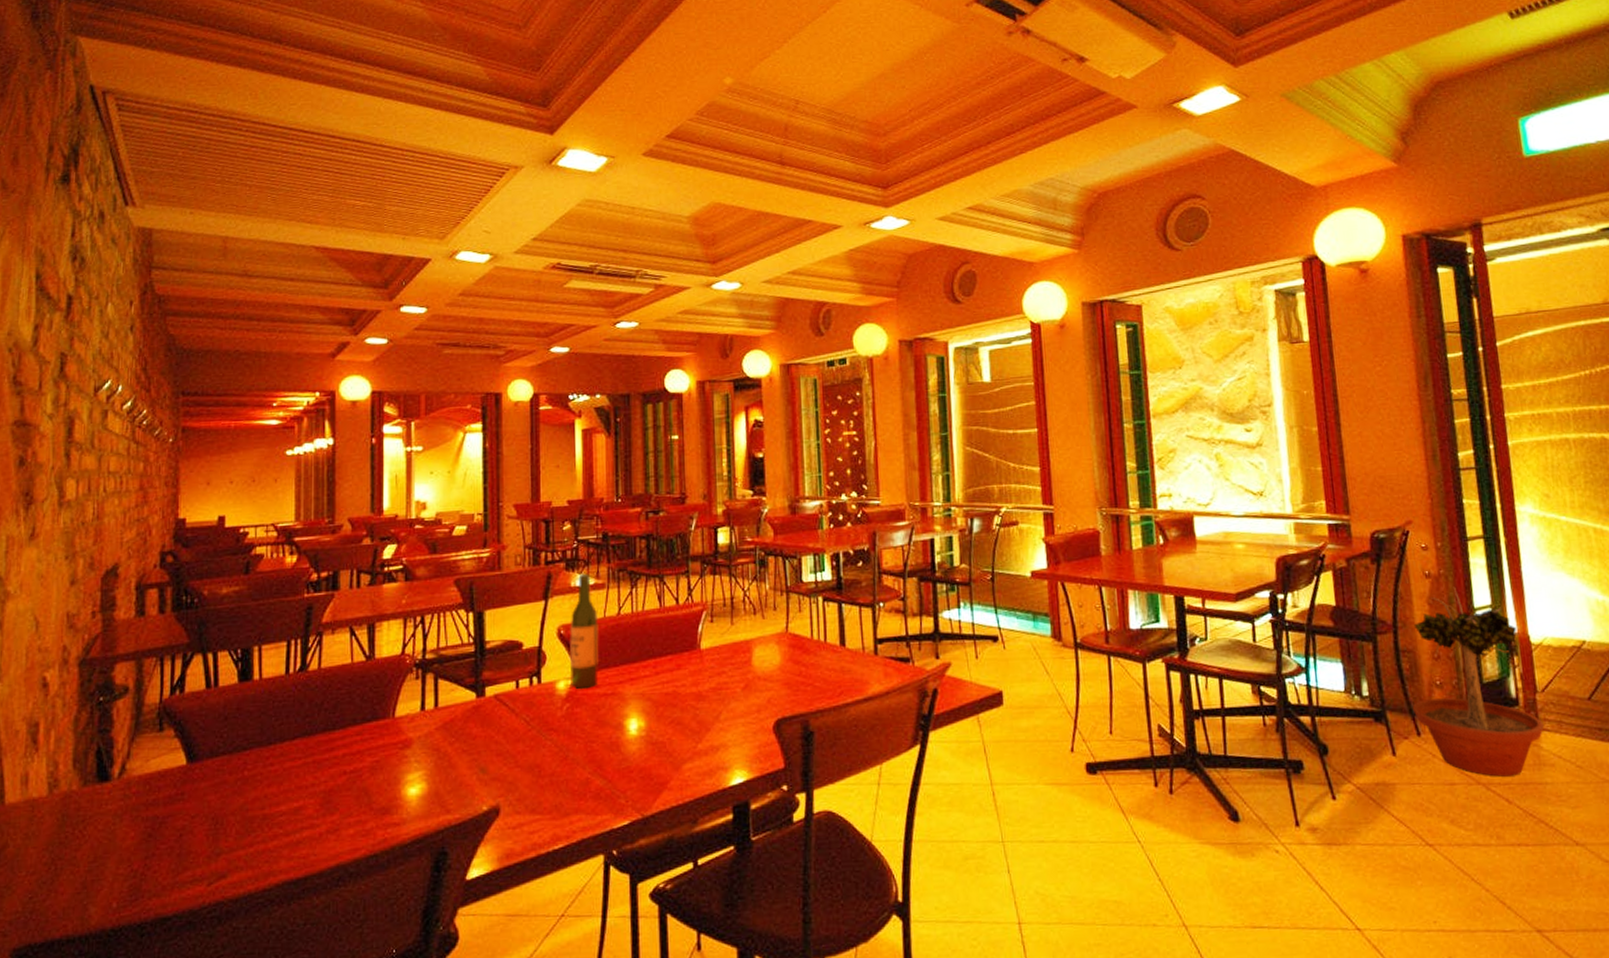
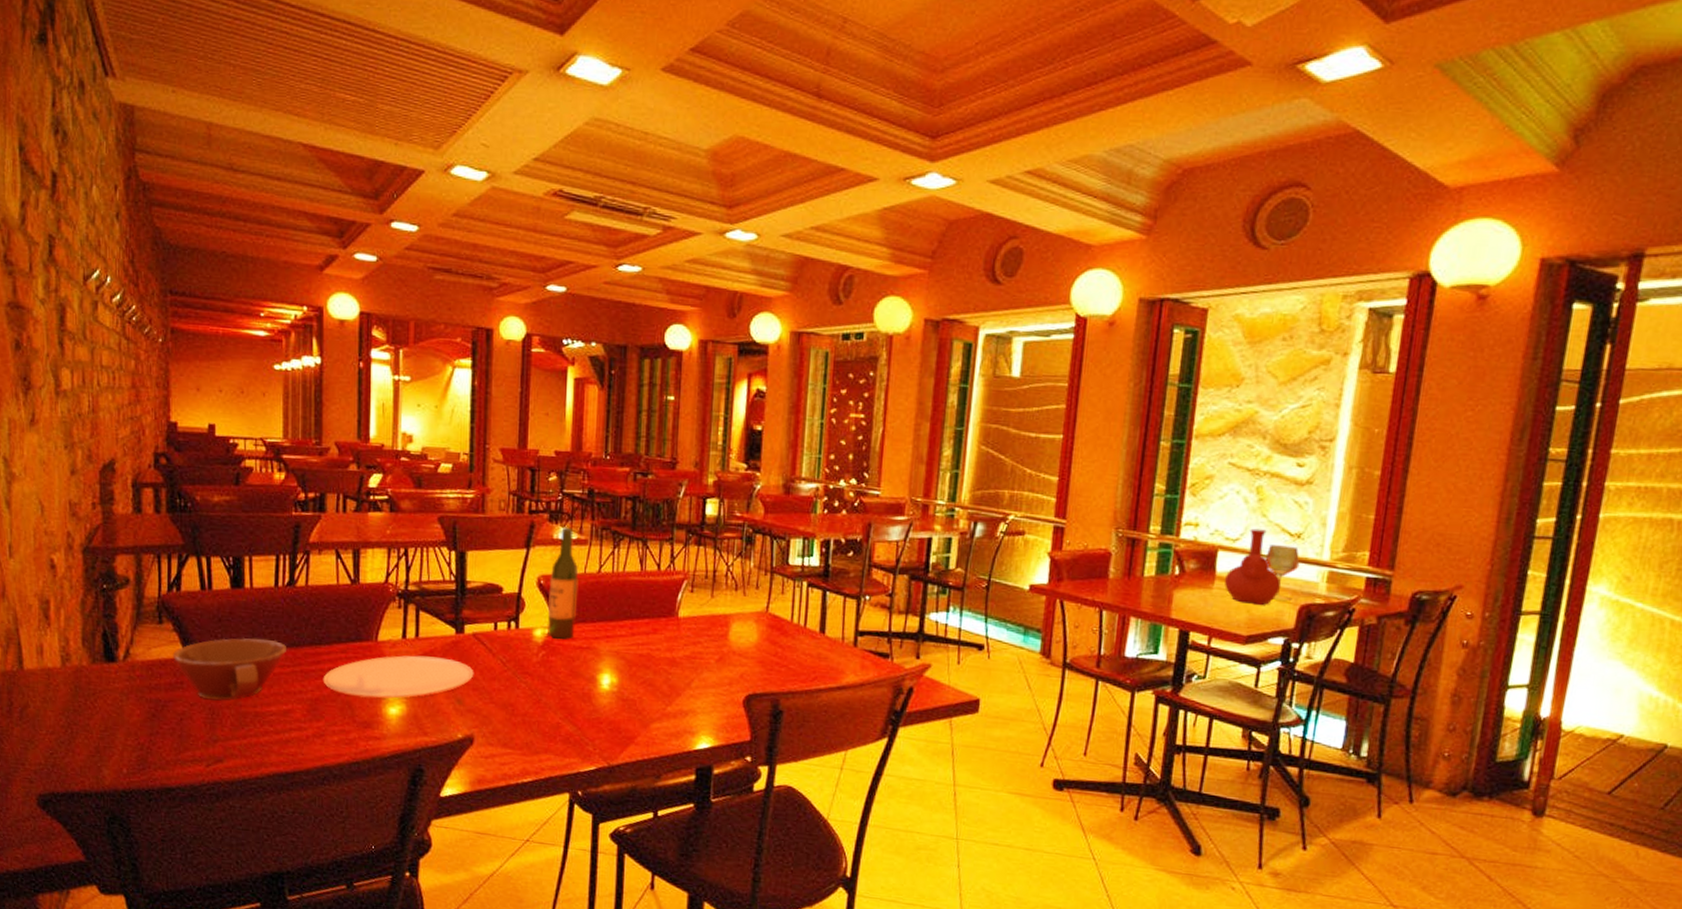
cup: none [173,731,299,807] -> present [172,638,287,700]
plate: none [337,725,497,782] -> present [323,655,474,699]
vase: none [1204,492,1256,563] -> present [1224,528,1282,606]
wine glass: none [1236,504,1268,557] -> present [1265,545,1300,602]
potted tree: present [1412,587,1545,777] -> none [1410,660,1553,856]

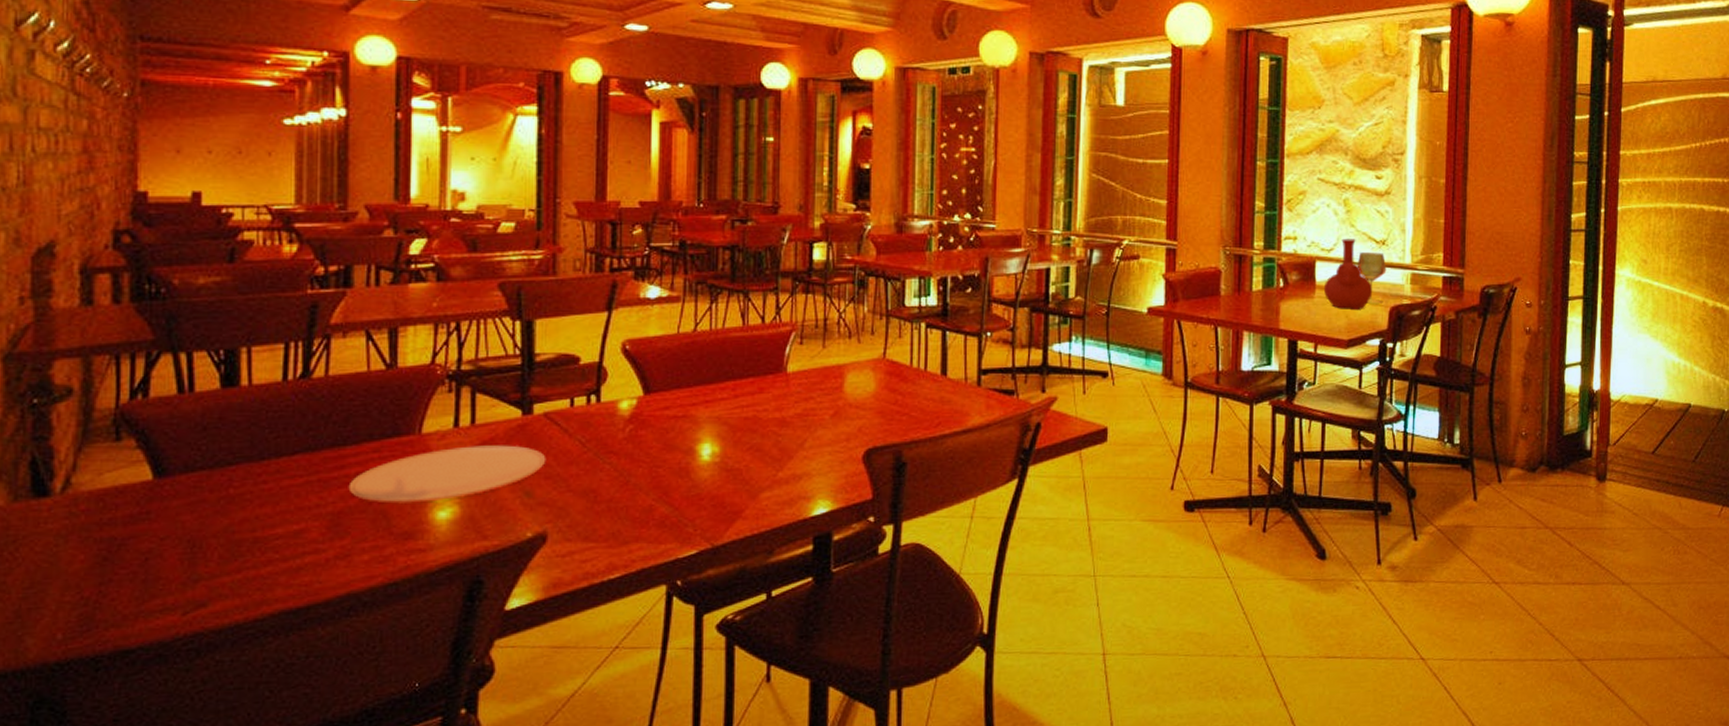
cup: present [172,638,287,700] -> none [134,445,300,528]
wine bottle: present [546,527,579,640] -> none [634,284,671,411]

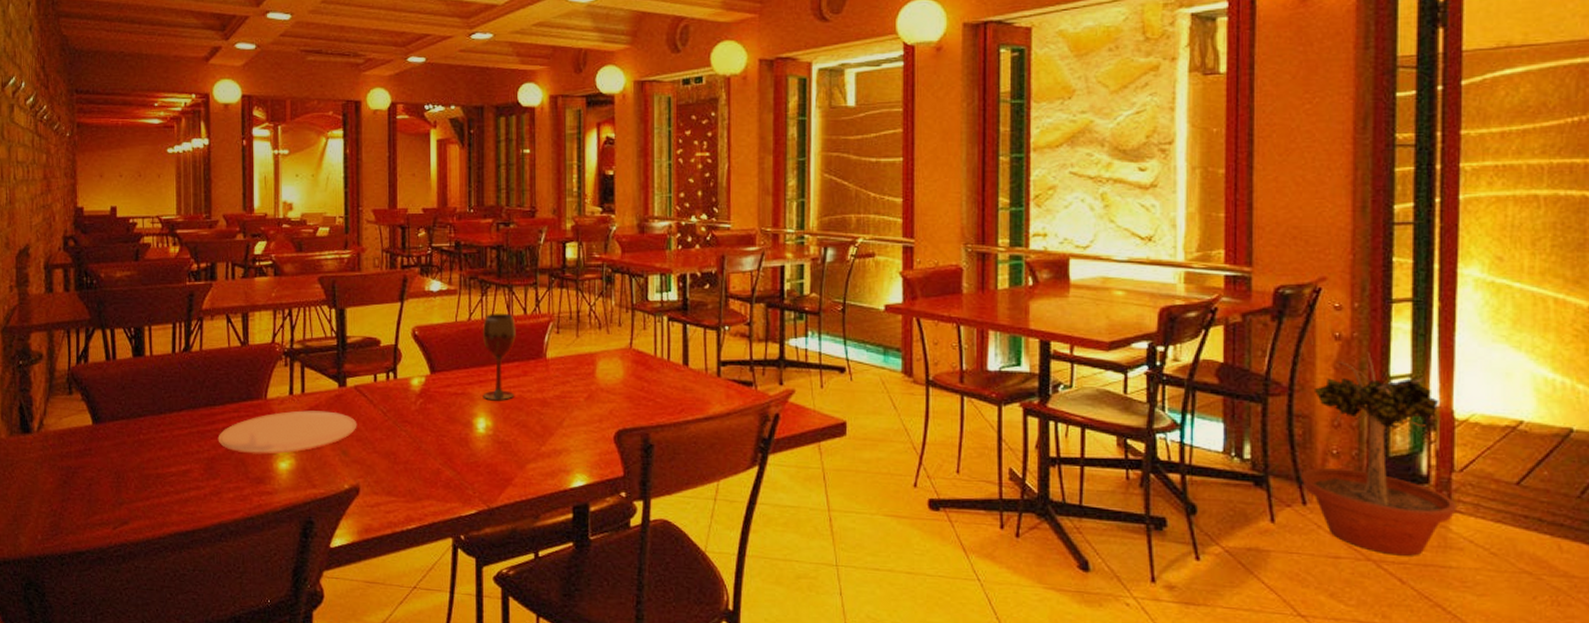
wine glass: none [709,322,751,423] -> present [482,313,516,401]
vase: present [1323,238,1373,311] -> none [1079,235,1139,311]
wine glass: present [1357,252,1387,305] -> none [1118,249,1154,306]
potted tree: none [1497,343,1612,522] -> present [1300,352,1458,556]

